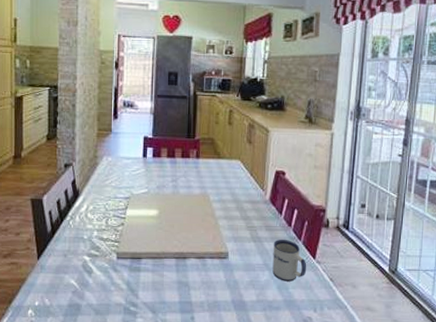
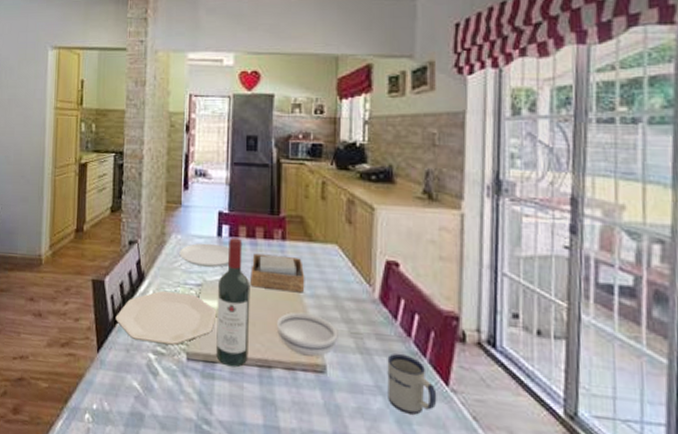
plate: none [54,205,142,248] -> present [115,291,217,346]
plate: none [110,163,154,184] -> present [179,243,230,268]
wine bottle: none [142,158,170,261] -> present [216,238,250,367]
napkin holder: none [170,170,214,199] -> present [250,253,305,293]
bowl: none [191,214,237,247] -> present [277,312,337,357]

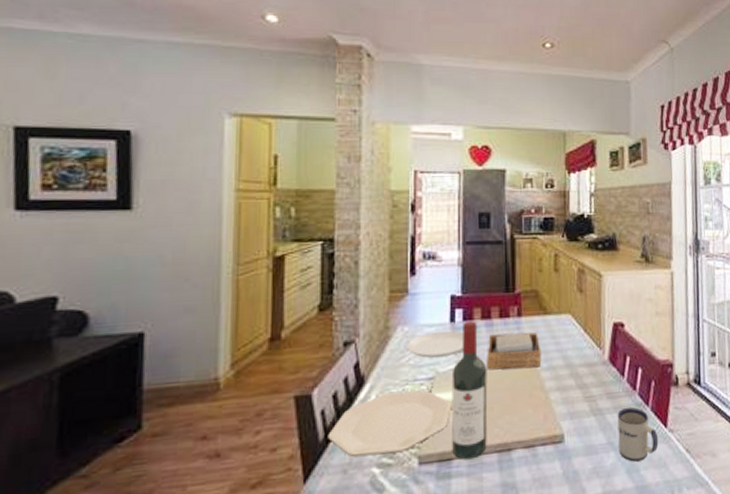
bowl: present [277,312,337,357] -> none [516,386,573,430]

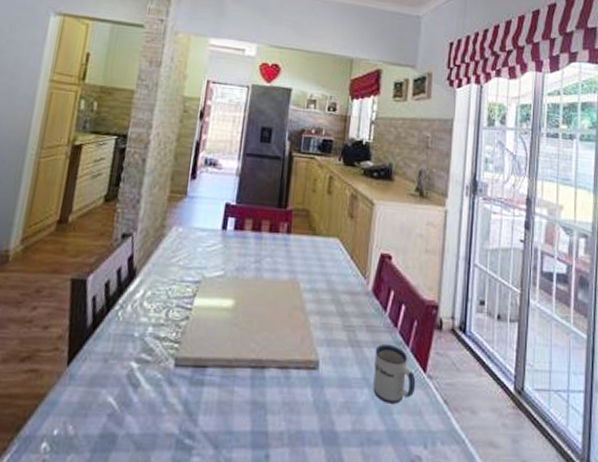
plate: present [328,390,452,457] -> none [95,290,213,351]
plate: present [407,330,465,358] -> none [178,236,234,263]
wine bottle: present [451,321,488,461] -> none [208,231,252,371]
napkin holder: present [487,332,542,370] -> none [251,247,306,288]

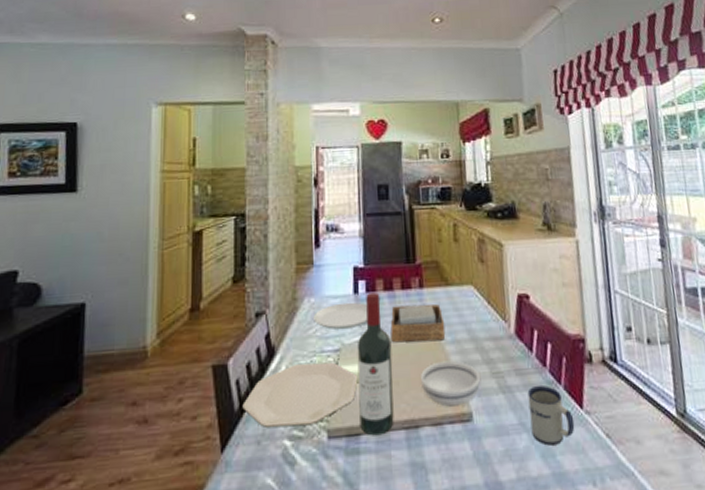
plate: none [95,290,213,351] -> present [242,362,358,429]
plate: none [178,236,234,263] -> present [313,302,368,330]
wine bottle: none [208,231,252,371] -> present [357,292,394,436]
napkin holder: none [251,247,306,288] -> present [390,304,446,343]
bowl: none [274,307,332,353] -> present [421,360,480,407]

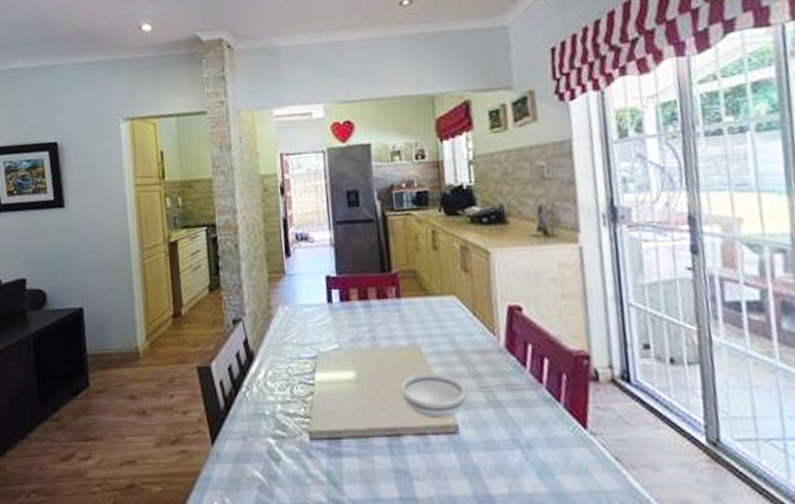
plate: present [242,362,358,429] -> none [227,368,337,427]
plate: present [313,302,368,330] -> none [288,311,344,338]
wine bottle: present [357,292,394,436] -> none [333,302,375,441]
napkin holder: present [390,304,446,343] -> none [367,314,427,353]
mug: present [527,384,575,446] -> none [521,401,577,464]

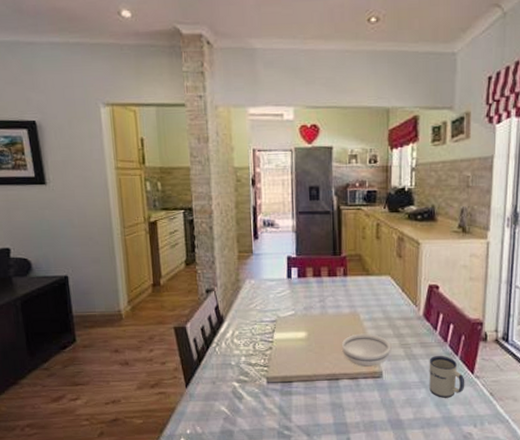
mug: none [521,401,577,464] -> present [429,355,465,398]

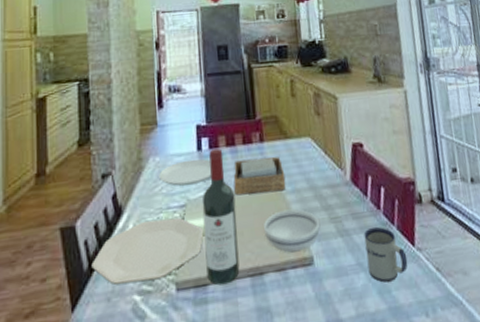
plate: none [200,329,291,374] -> present [91,217,204,285]
plate: none [254,285,300,306] -> present [159,159,212,186]
wine bottle: none [290,278,320,384] -> present [202,148,240,286]
napkin holder: none [318,289,364,318] -> present [233,157,286,196]

